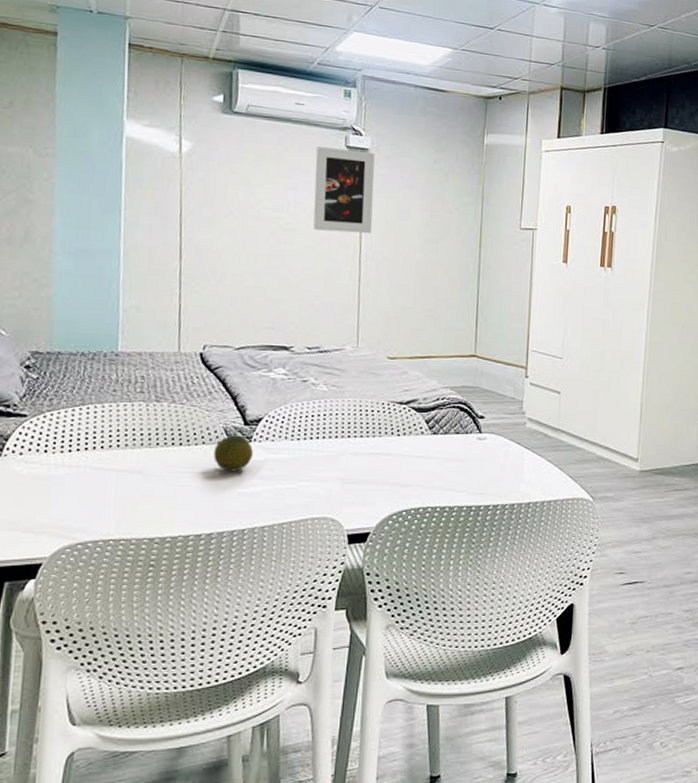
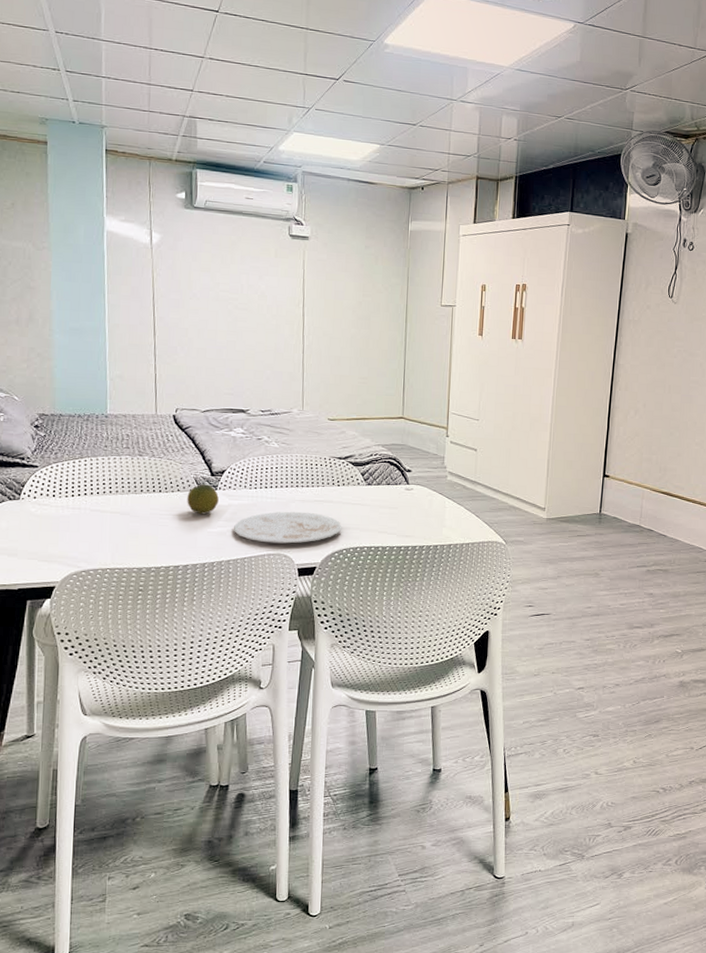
plate: none [270,466,402,505] -> present [234,511,342,544]
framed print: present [313,147,375,234] -> none [263,236,314,312]

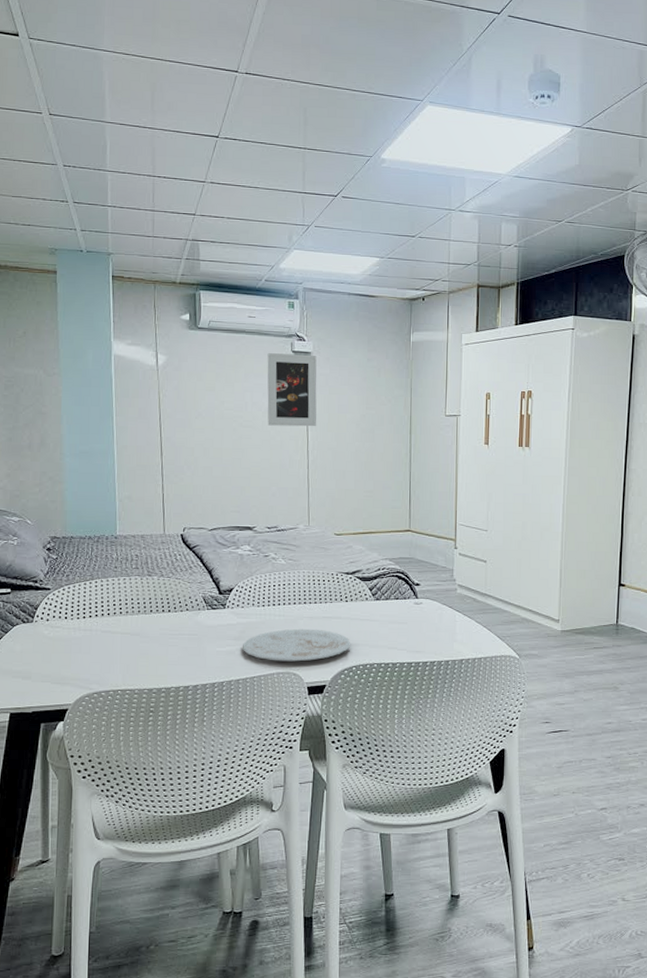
fruit: present [187,484,219,515] -> none [196,603,227,634]
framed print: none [263,236,314,312] -> present [267,353,317,427]

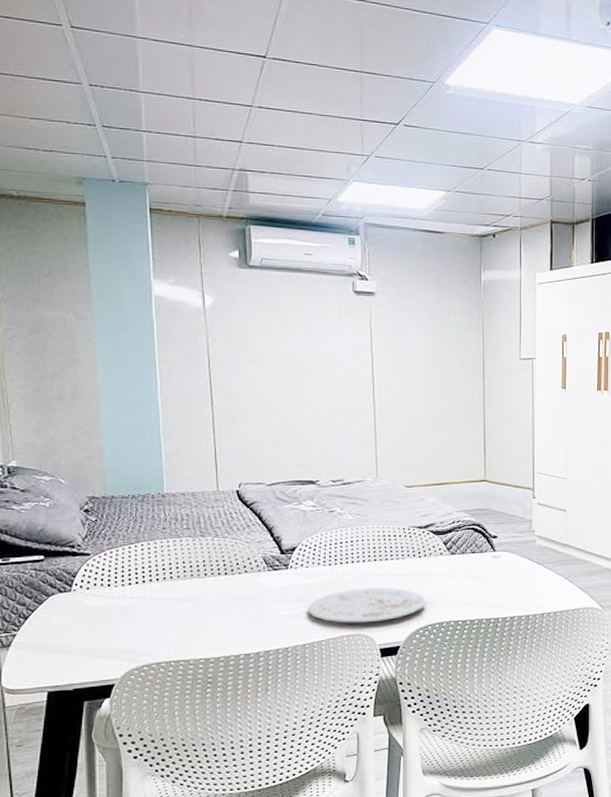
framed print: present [267,353,317,427] -> none [327,293,383,373]

